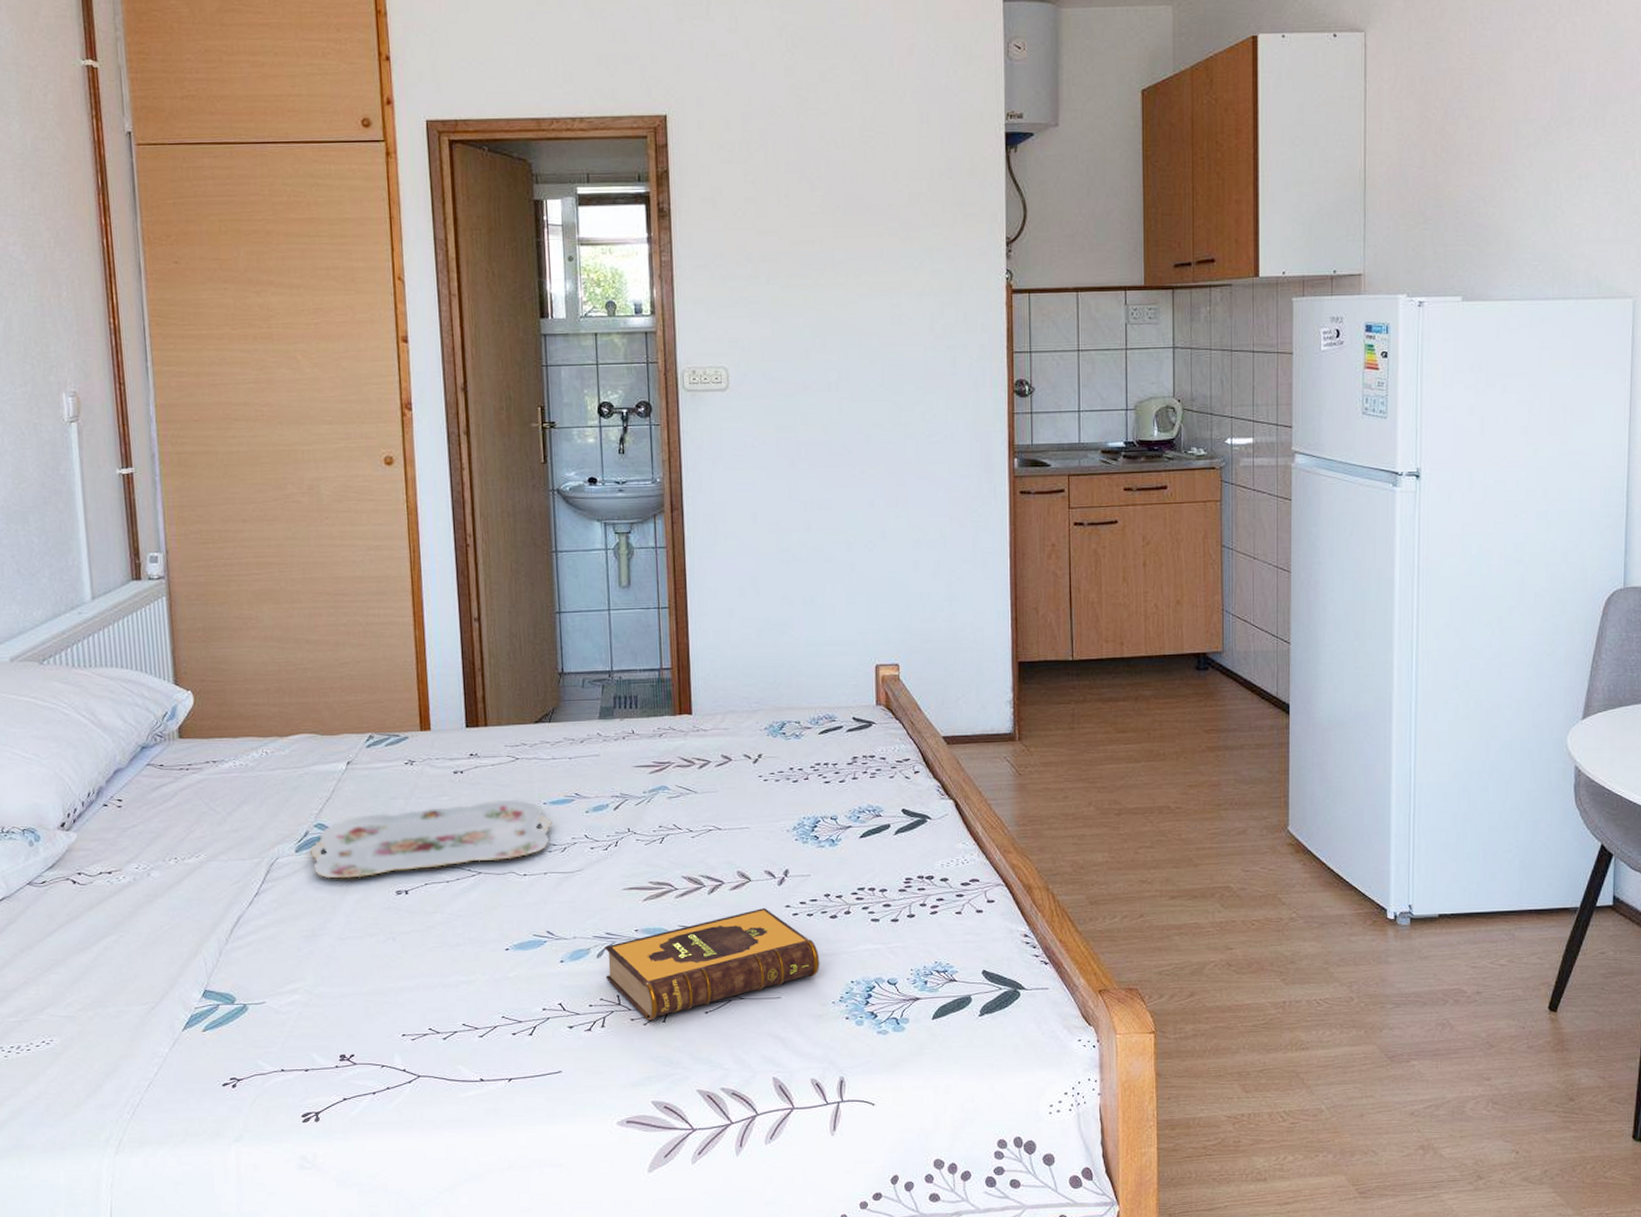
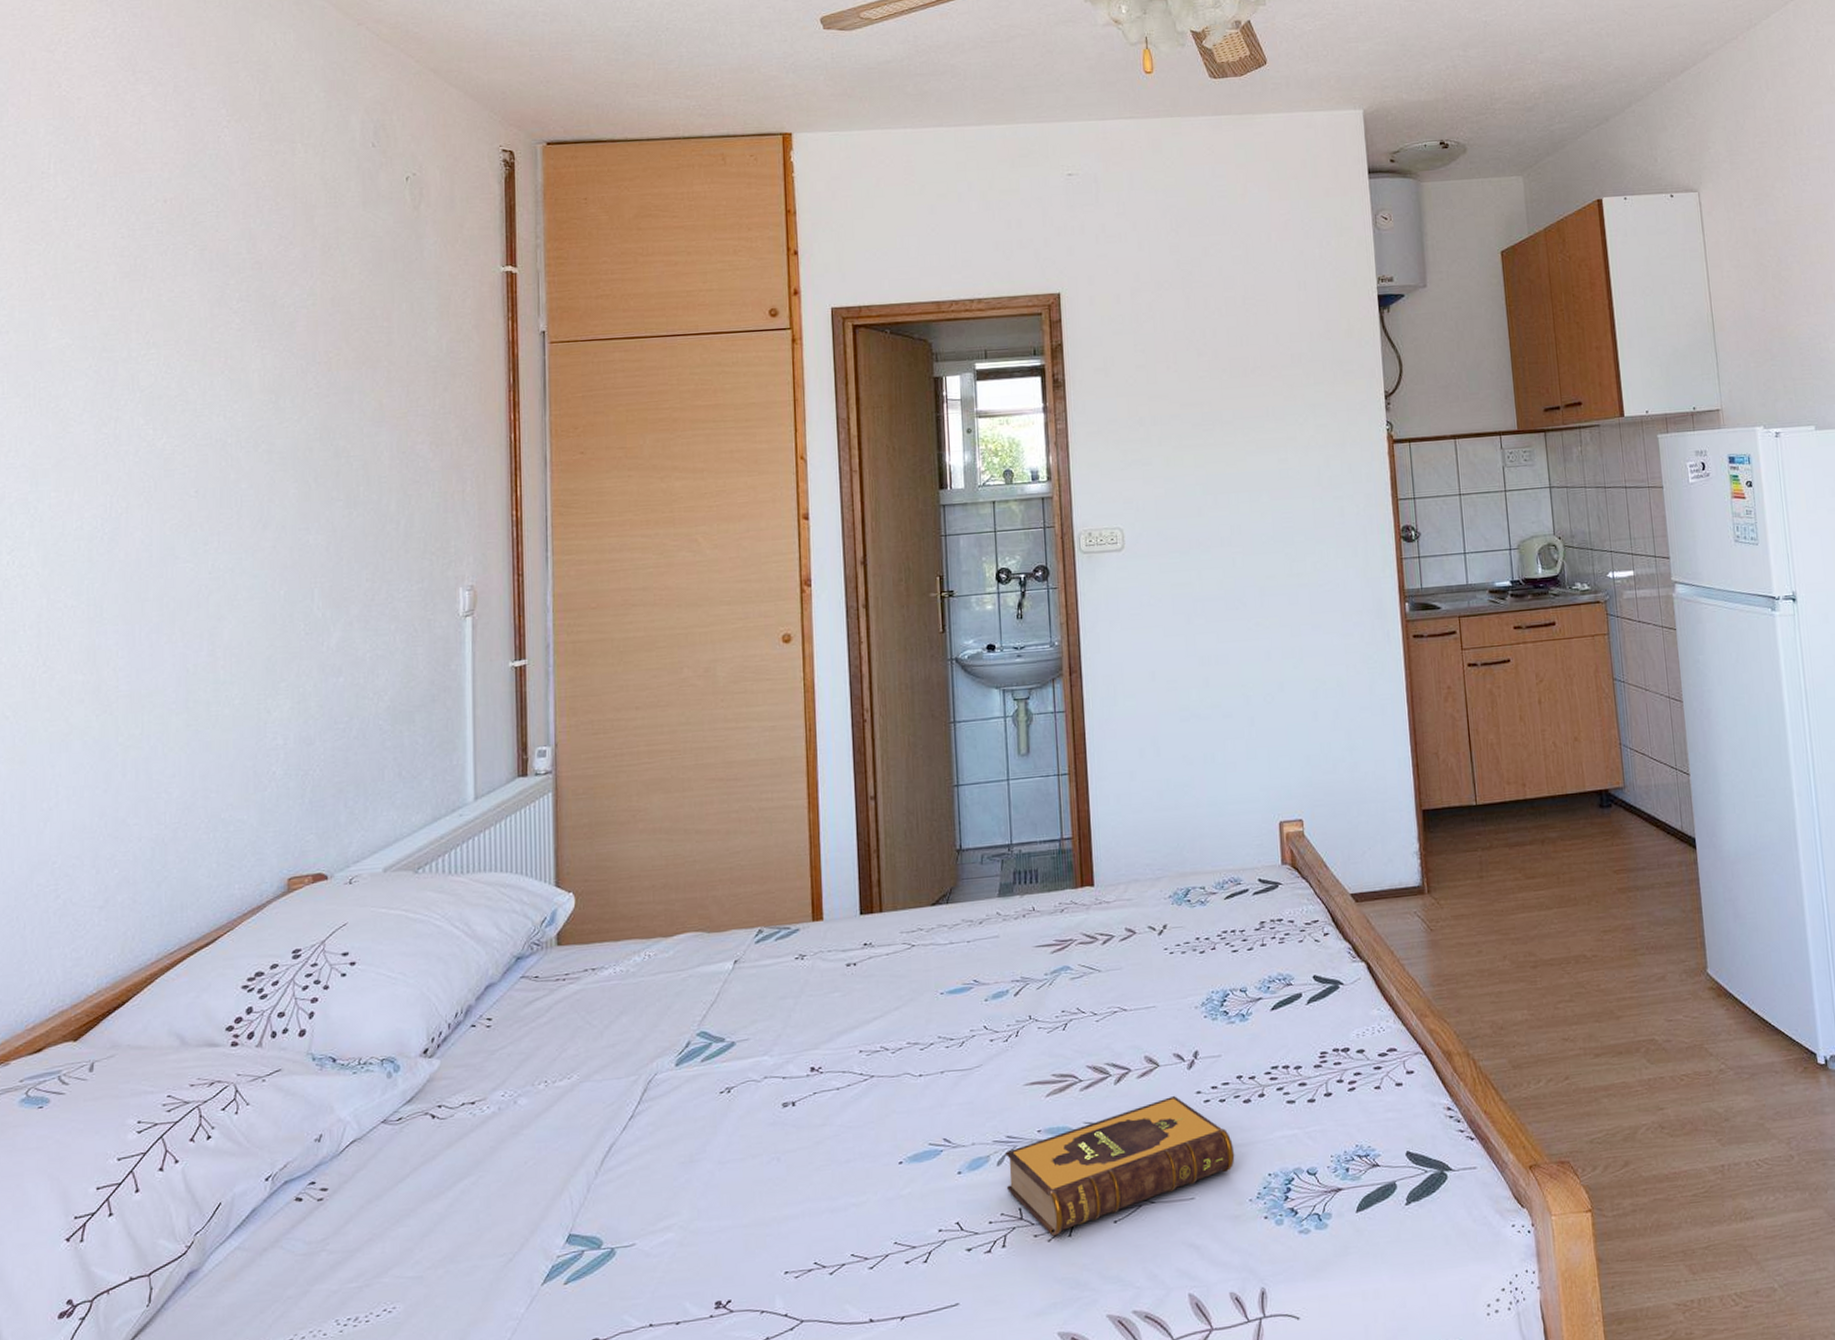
serving tray: present [309,799,552,879] -> none [691,991,950,1094]

